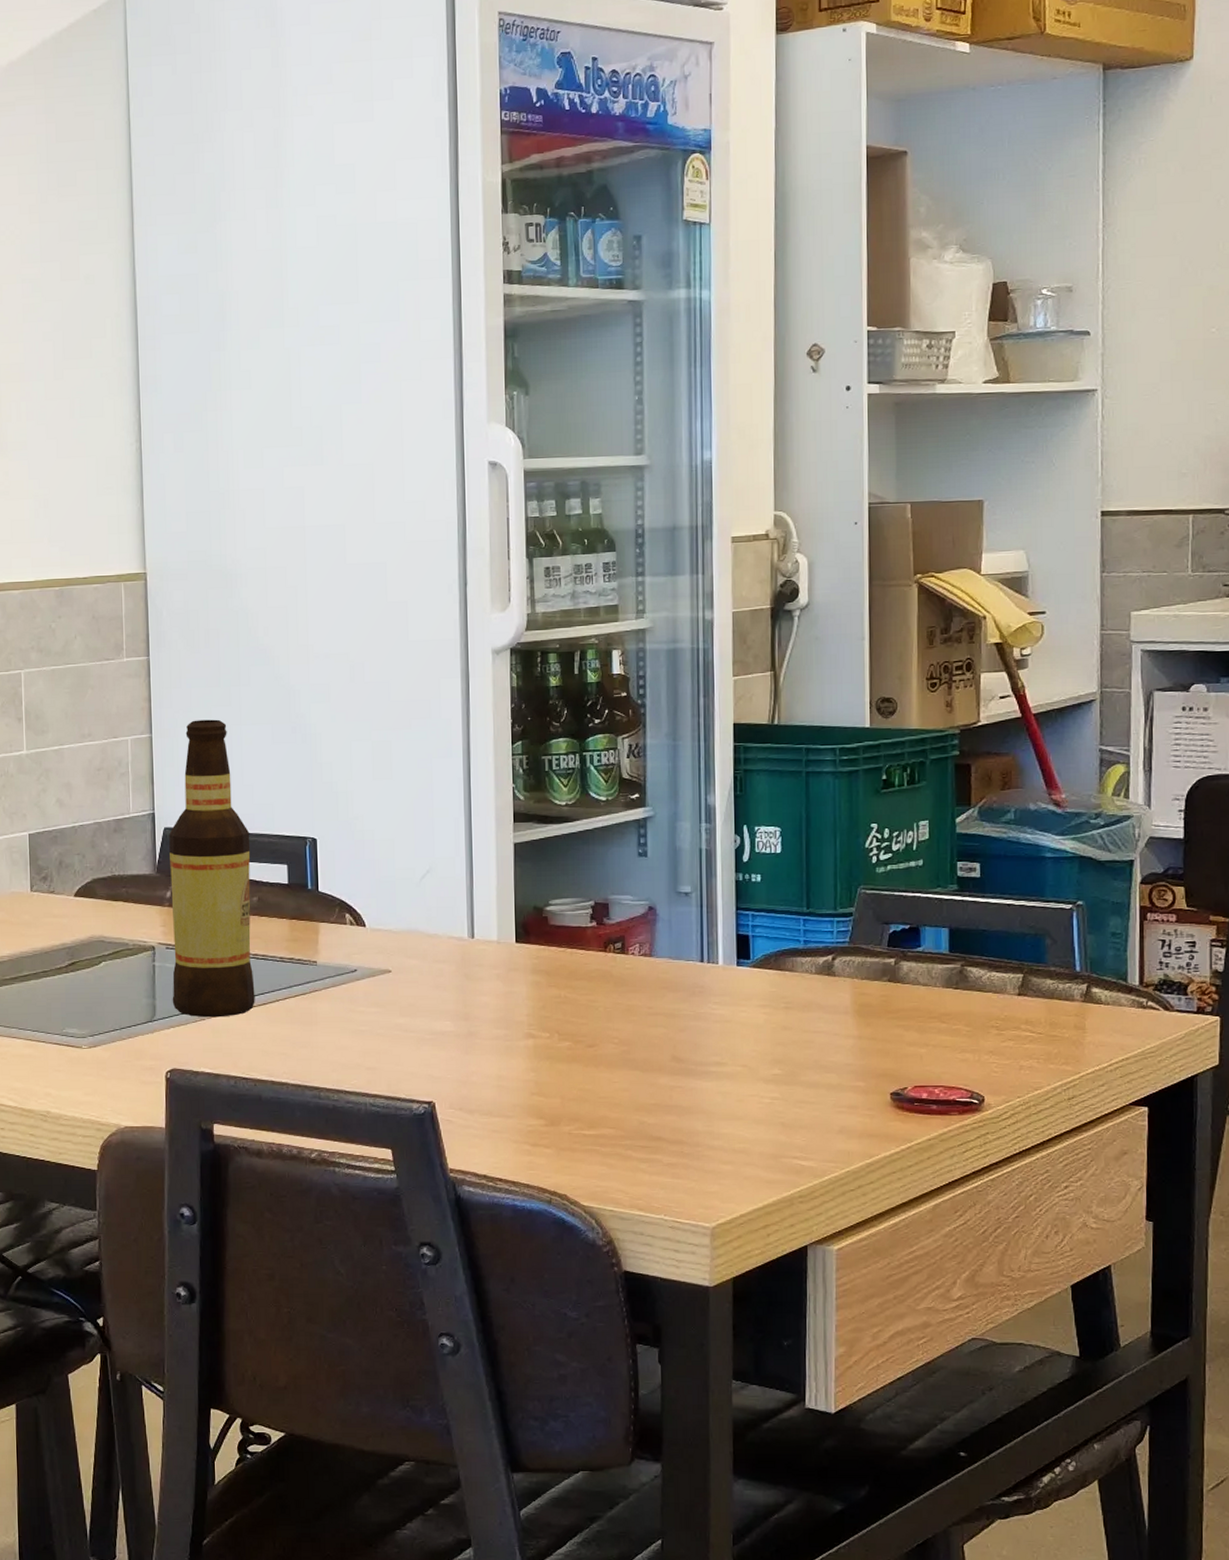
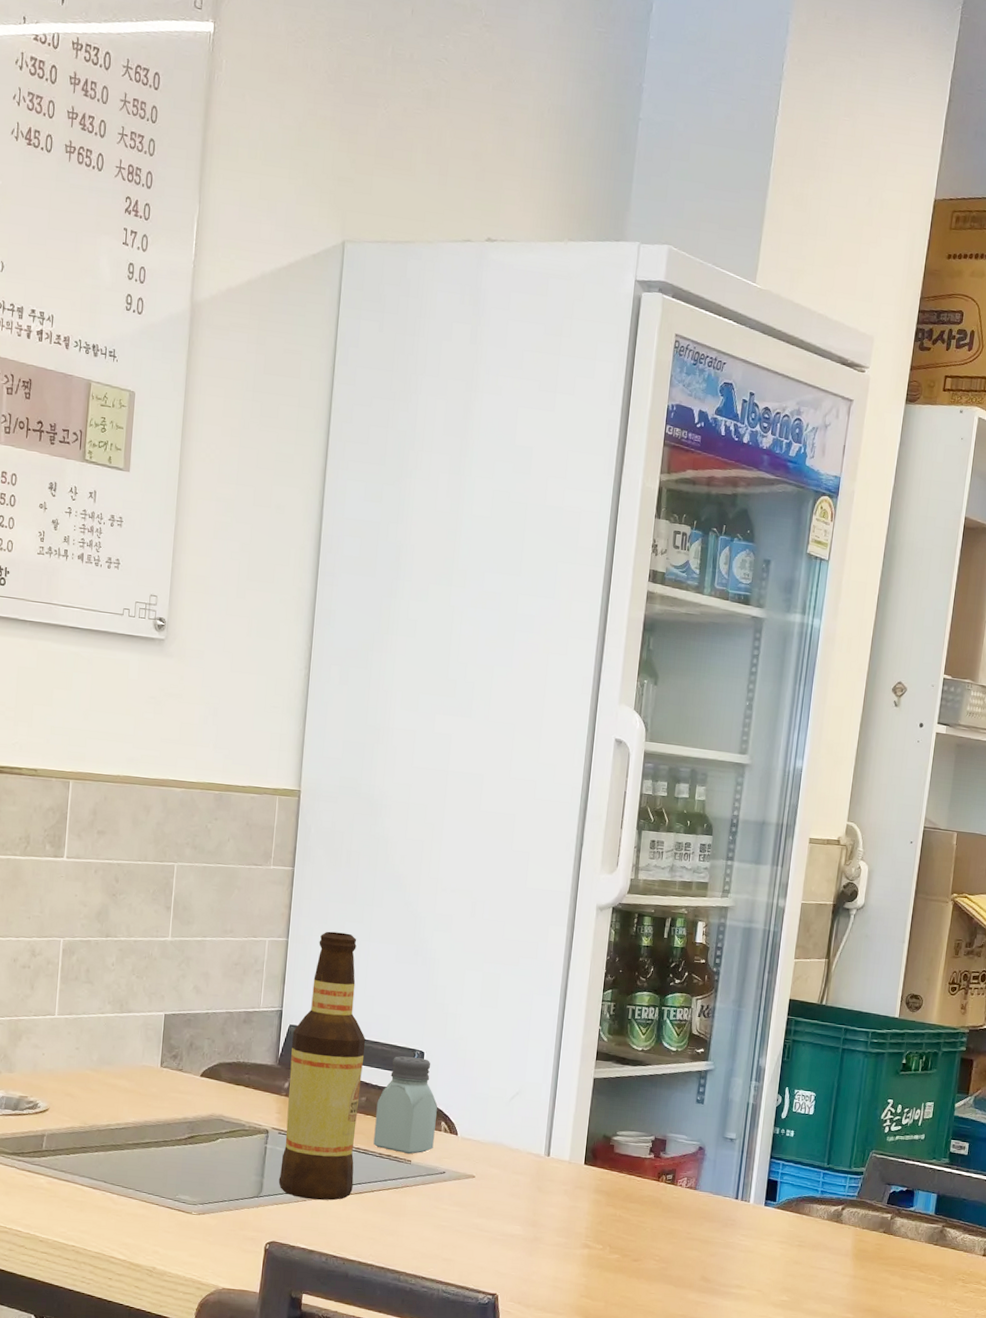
saltshaker: none [271,845,340,955] -> present [373,1056,437,1154]

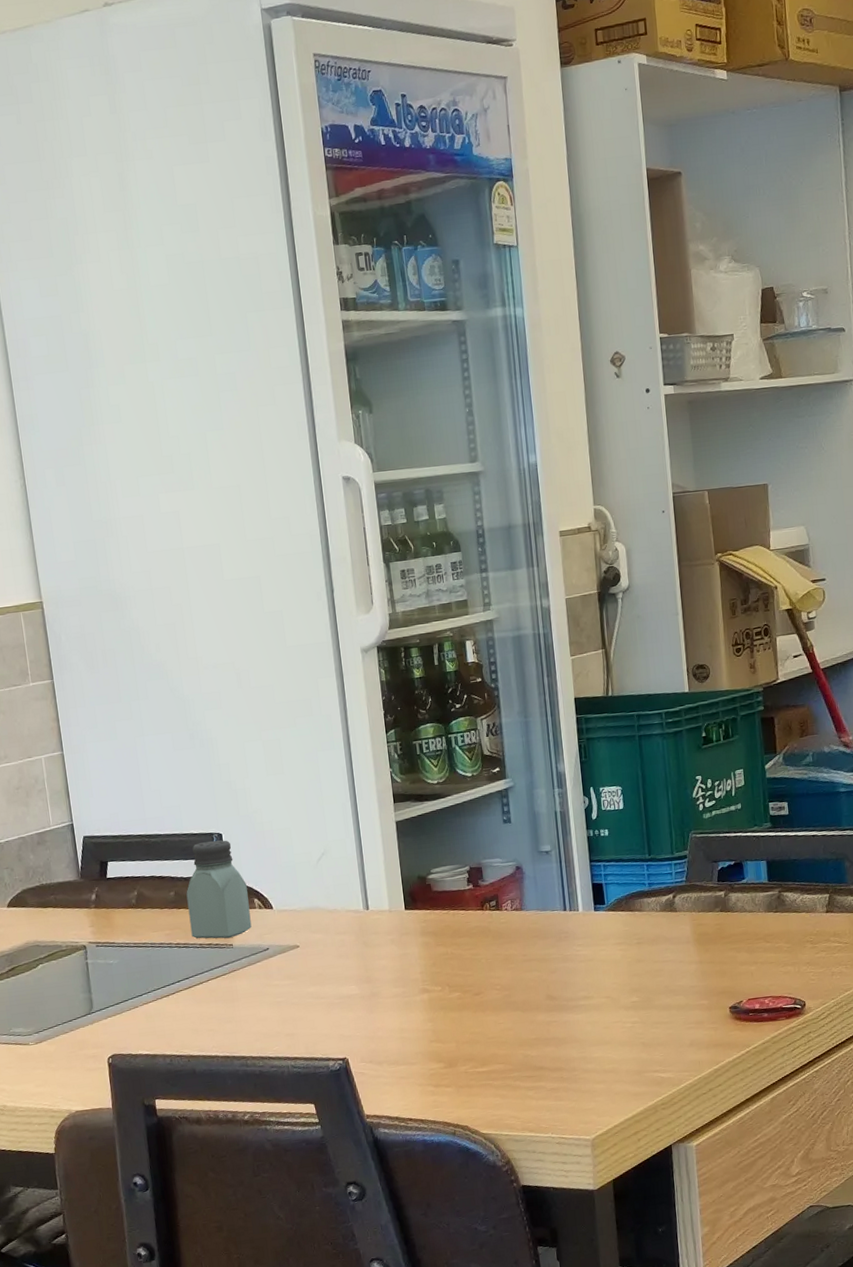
bottle: present [278,931,366,1201] -> none [88,732,182,1006]

